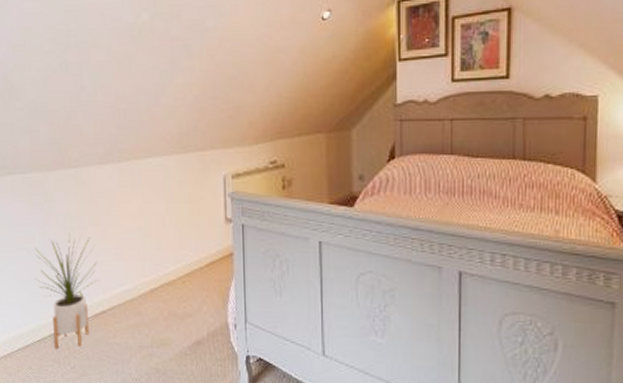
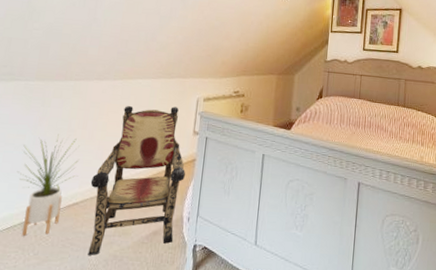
armchair: none [115,189,223,369] -> present [88,106,185,255]

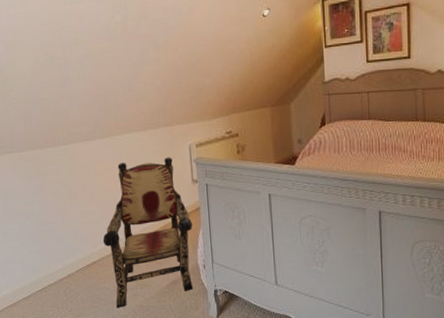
house plant: present [17,134,80,236] -> none [33,199,90,296]

